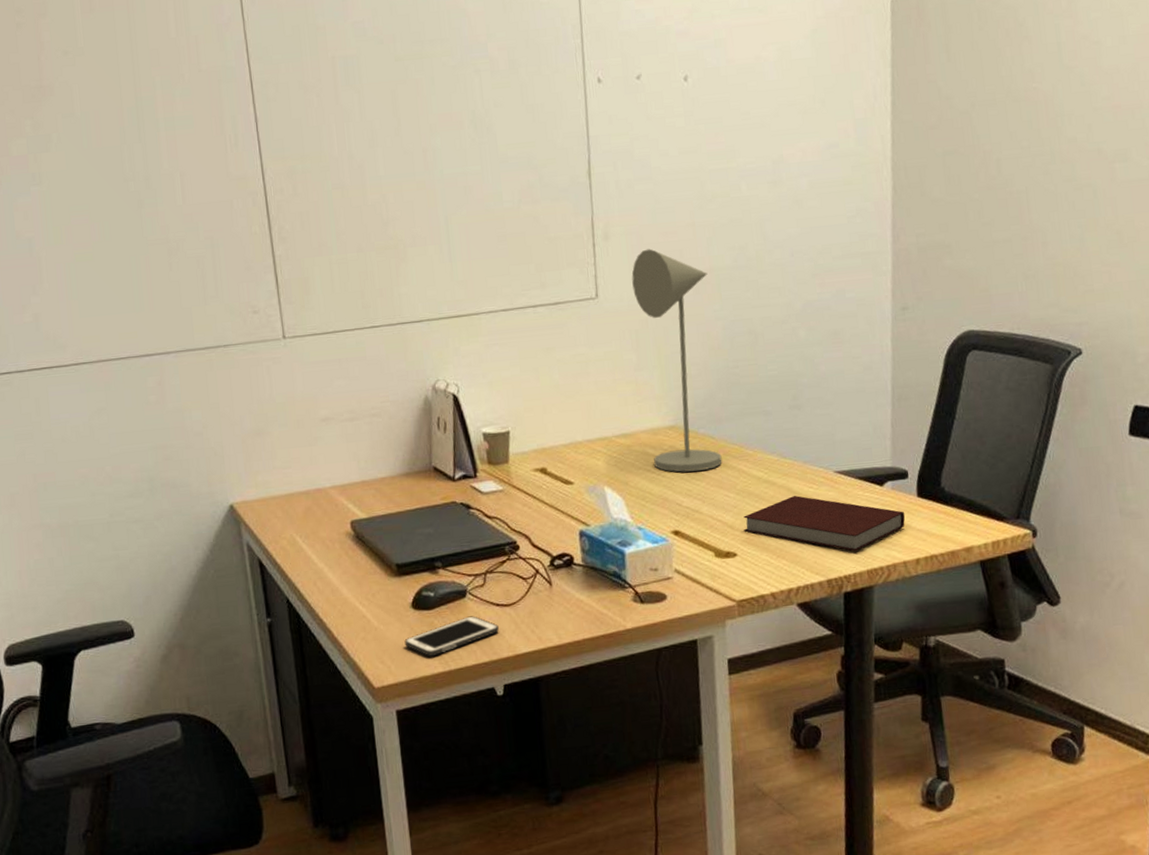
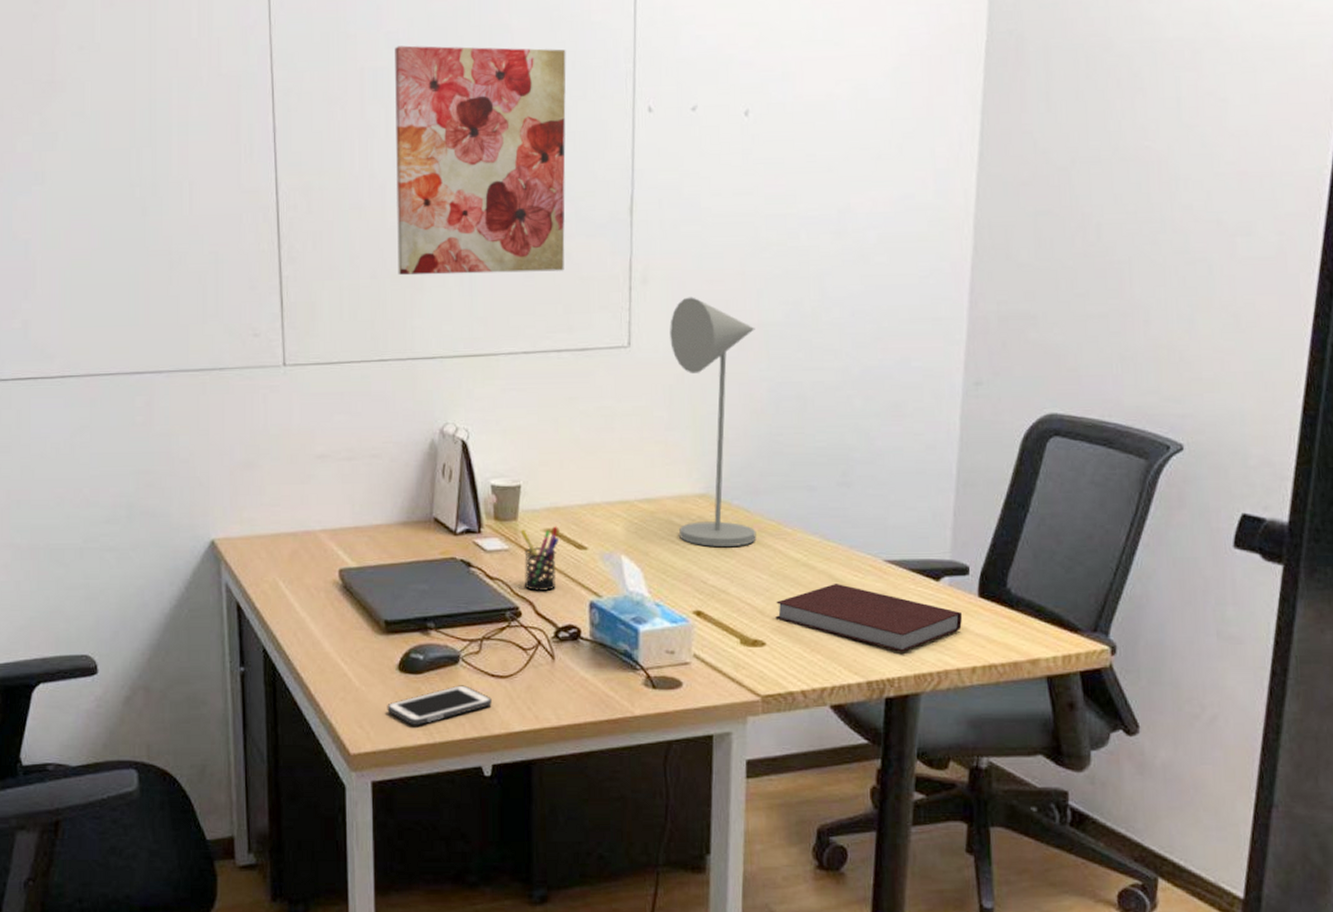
wall art: none [362,29,533,248] -> present [395,45,566,276]
pen holder: none [512,465,548,525] -> present [520,526,560,591]

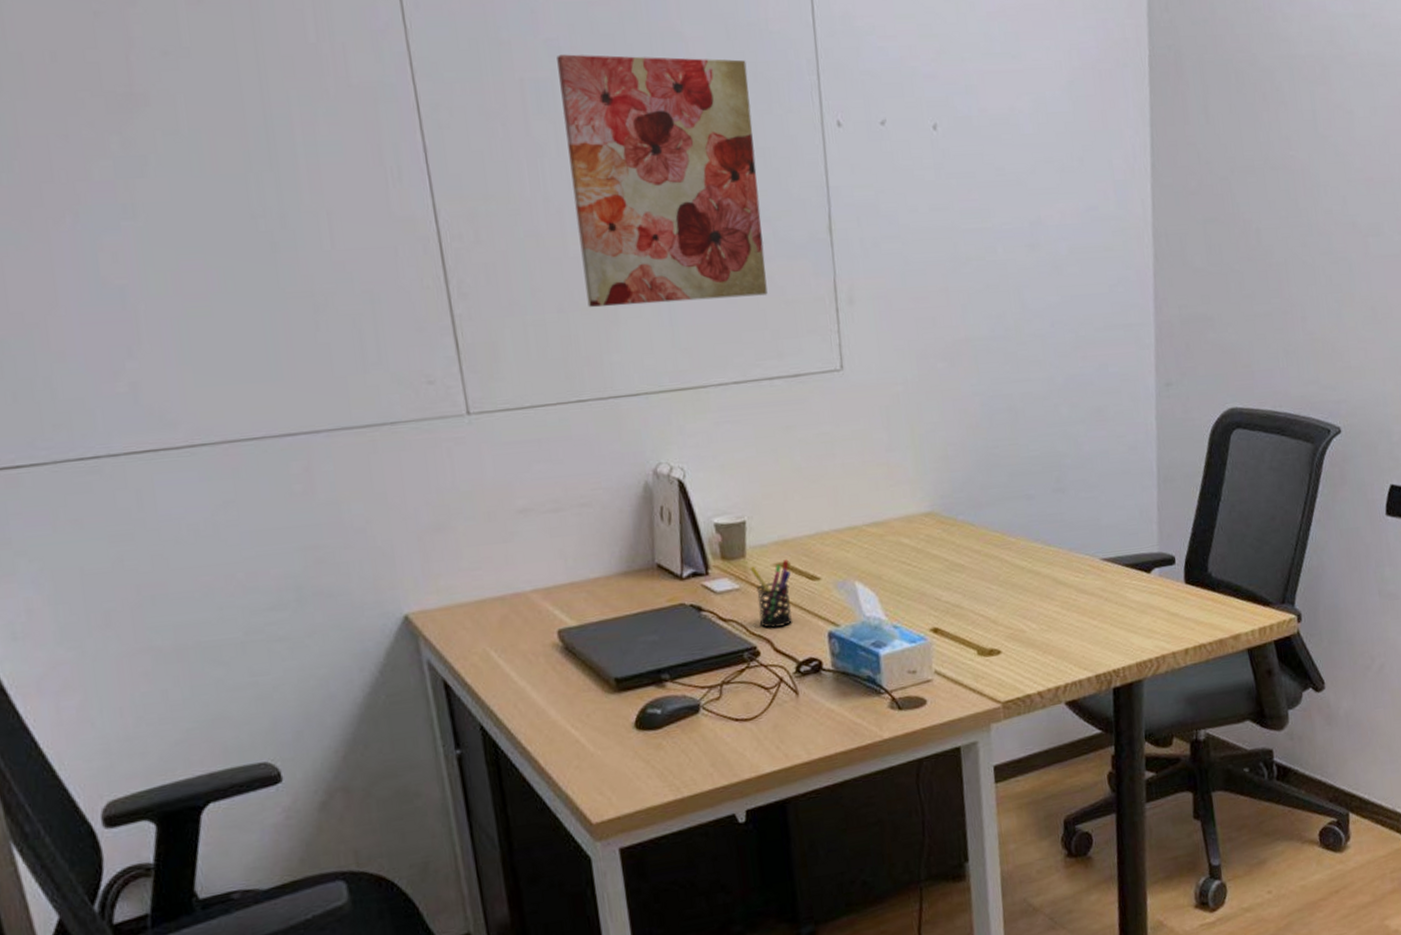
cell phone: present [387,685,492,725] -> none [627,733,739,783]
desk lamp: present [670,297,756,547] -> none [880,315,983,564]
notebook: present [775,584,962,652] -> none [1007,585,1173,644]

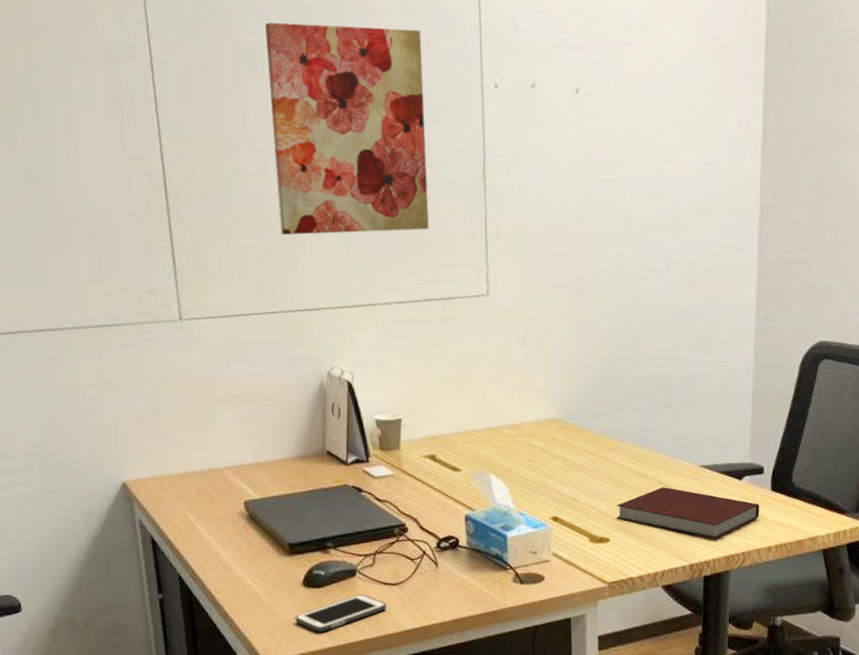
cell phone: none [627,733,739,783] -> present [295,594,386,632]
pen holder: present [750,559,792,628] -> none [403,452,437,509]
notebook: none [1007,585,1173,644] -> present [616,487,760,539]

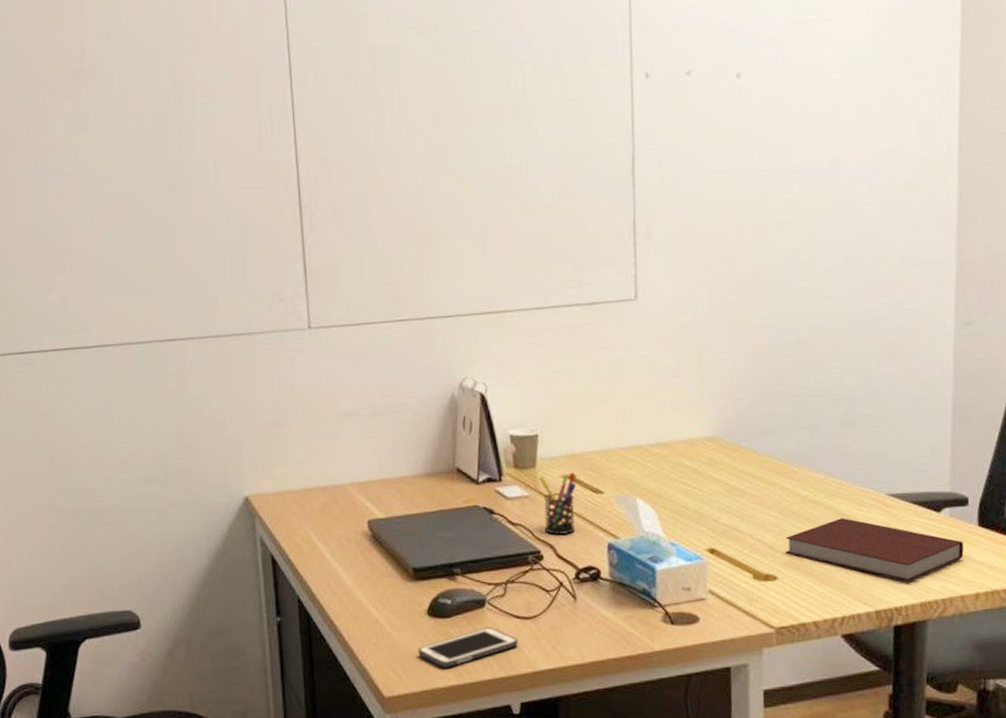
wall art: present [265,22,429,236] -> none [404,21,572,240]
pen holder: none [403,452,437,509] -> present [539,472,577,535]

